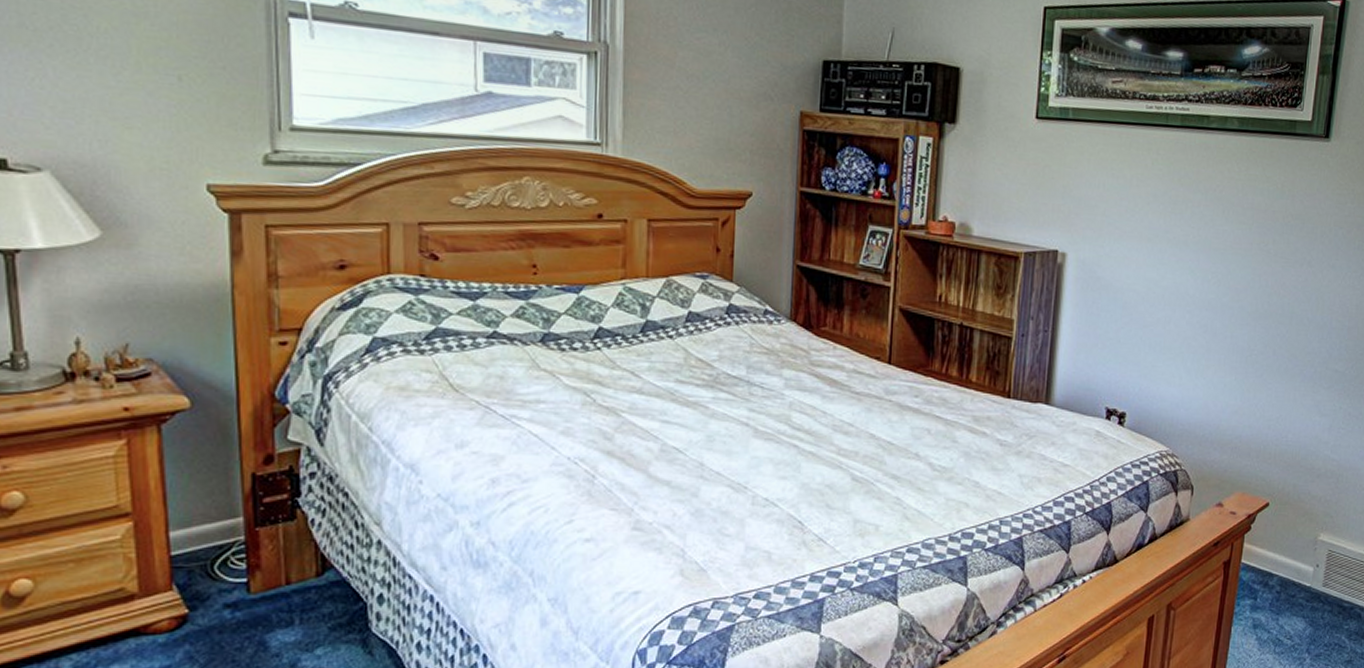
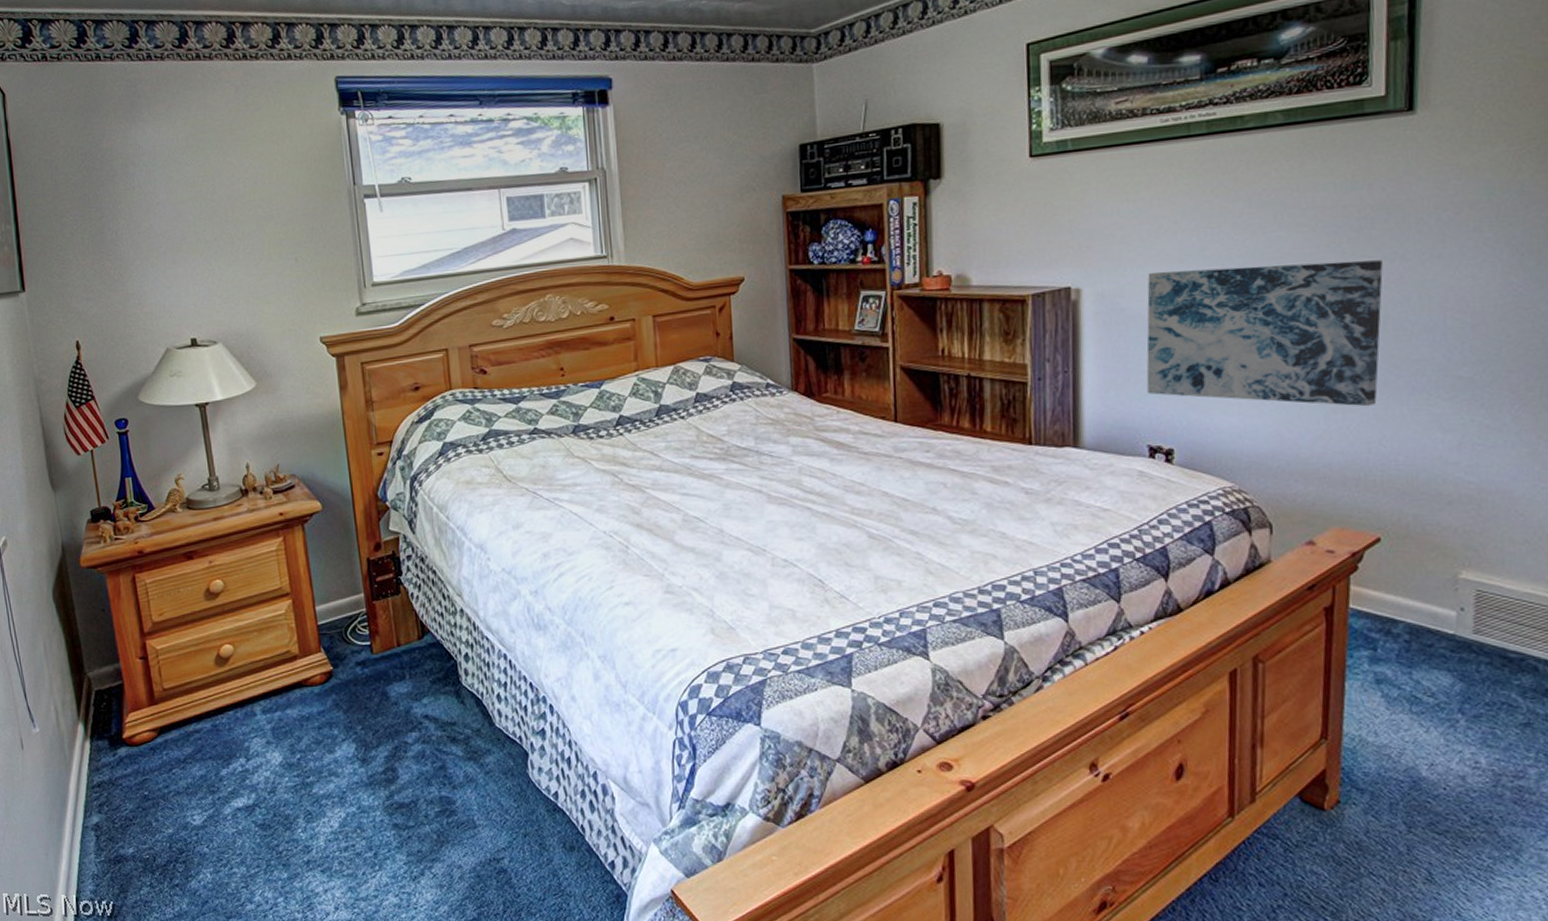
wall art: none [1110,246,1295,389] -> present [1146,260,1383,407]

